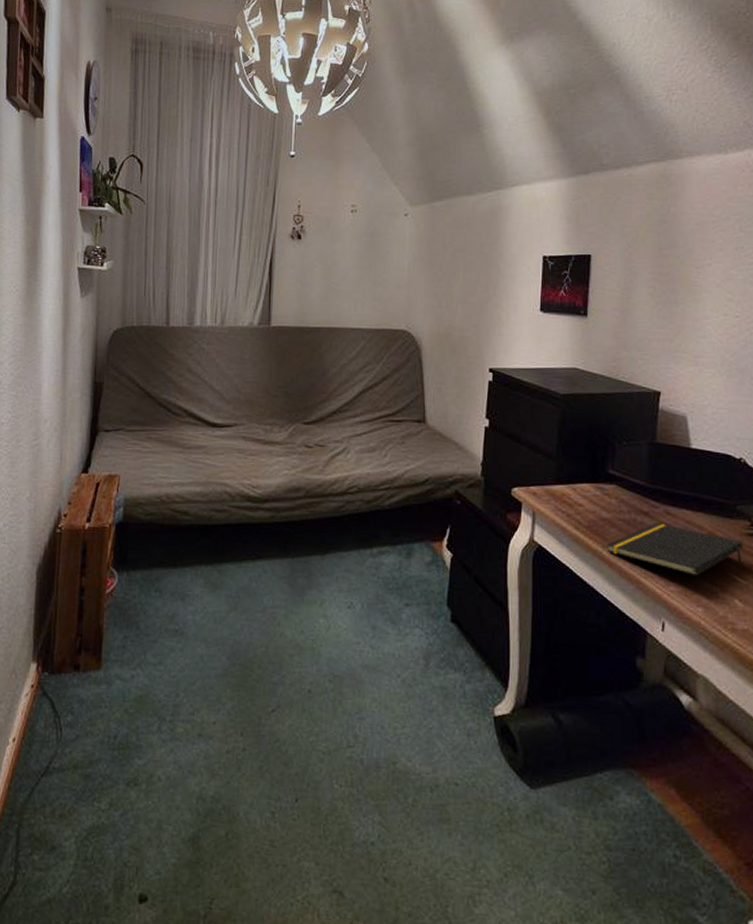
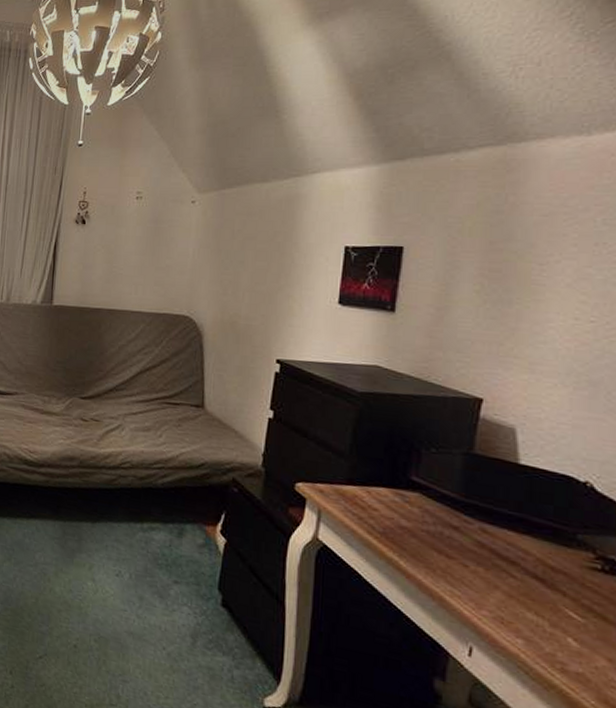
notepad: present [607,523,744,577] -> none [404,539,584,605]

